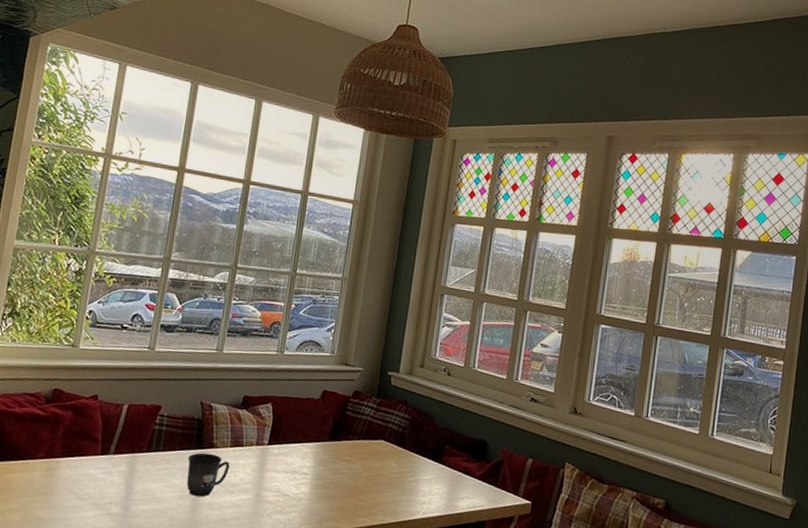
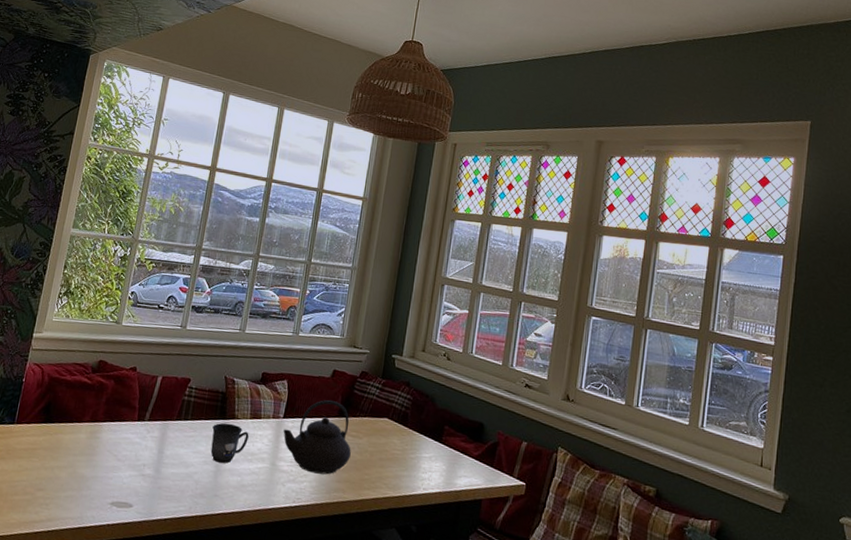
teapot: none [268,423,344,503] -> present [283,400,351,475]

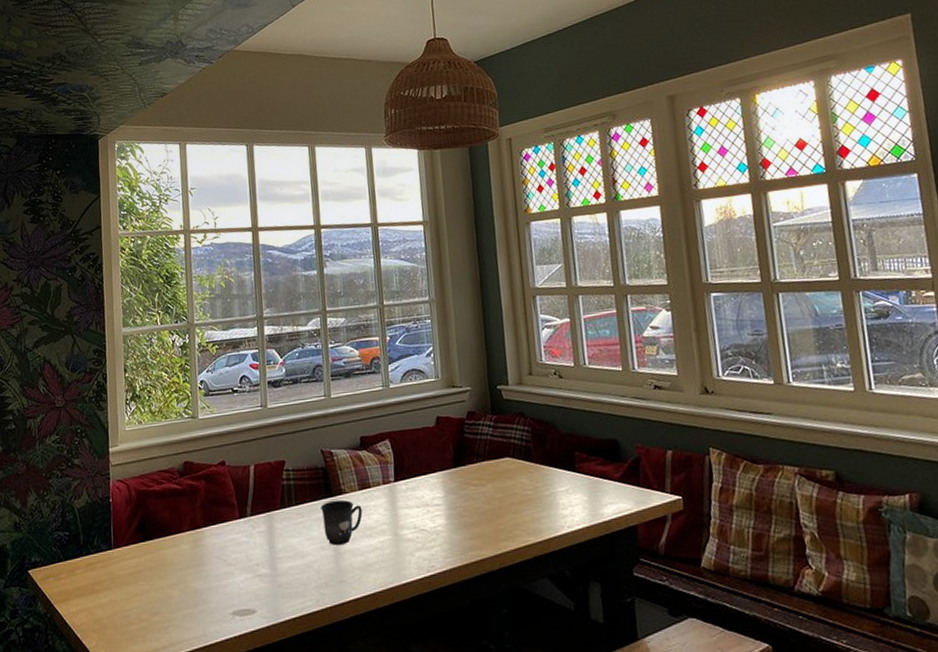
teapot: present [283,400,351,475] -> none [397,451,478,535]

